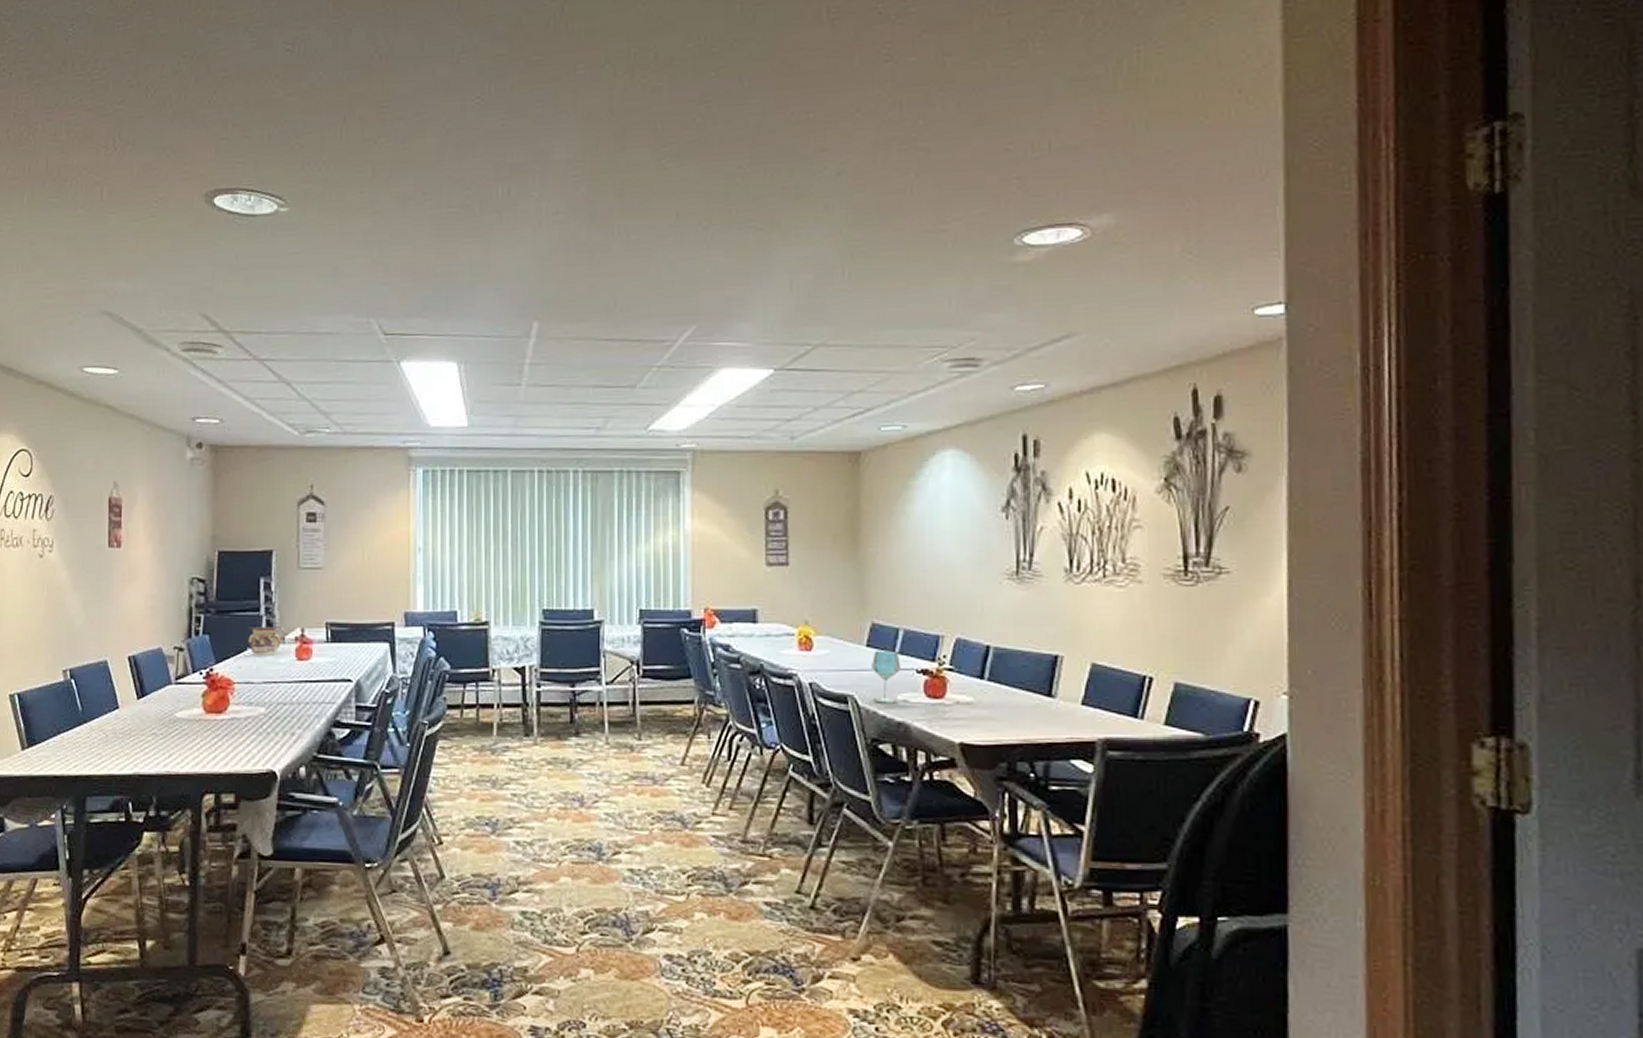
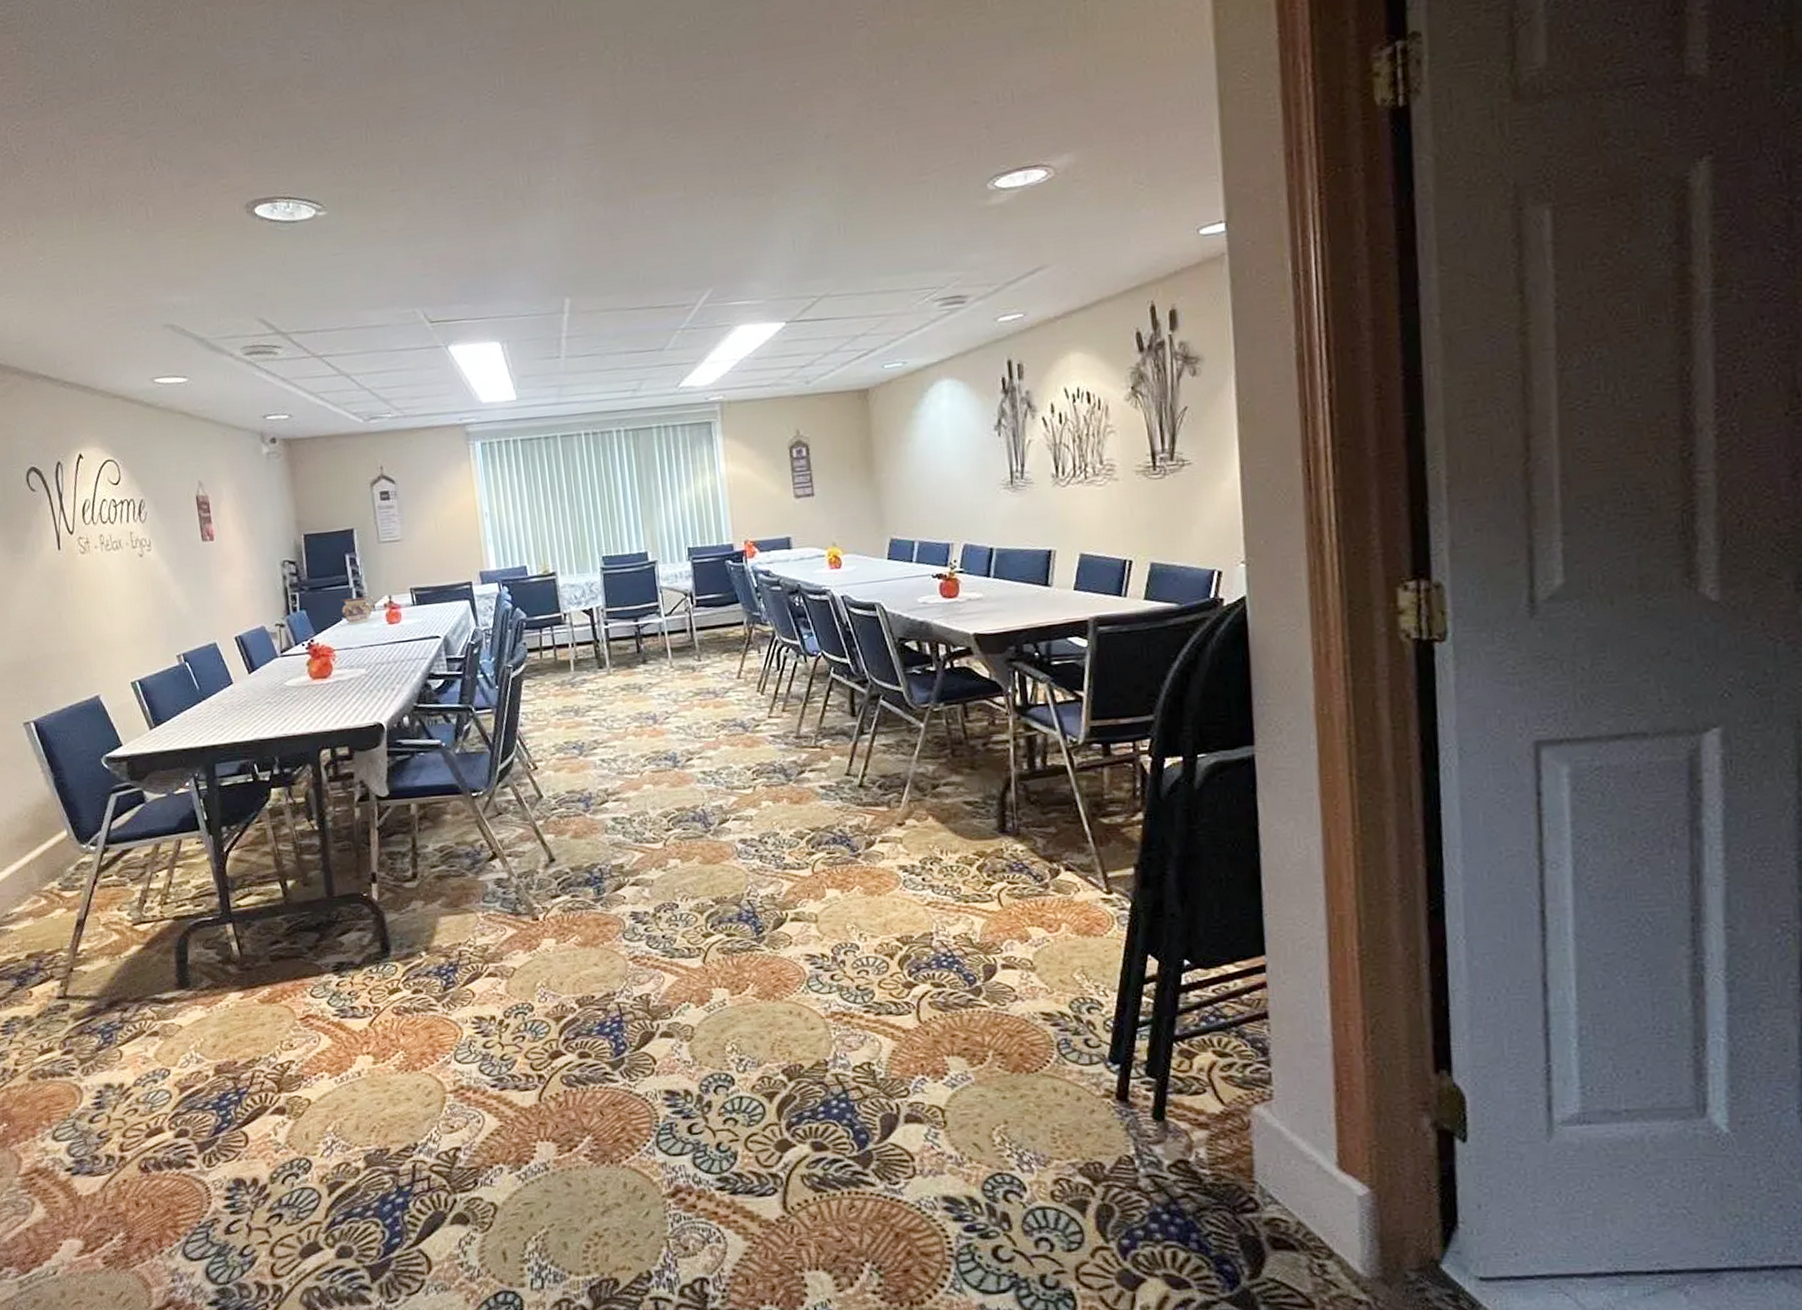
wine glass: present [872,650,901,704] -> none [893,560,919,607]

